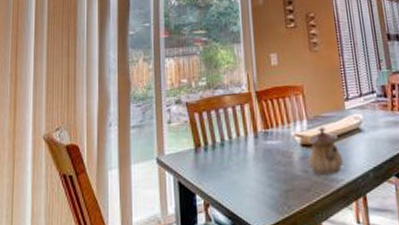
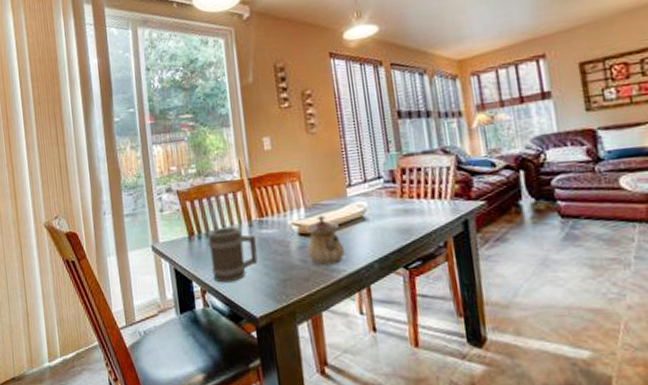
barrel: none [213,138,262,195] -> present [207,226,258,283]

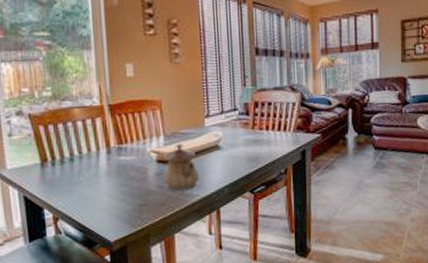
barrel: present [207,226,258,283] -> none [62,153,115,210]

